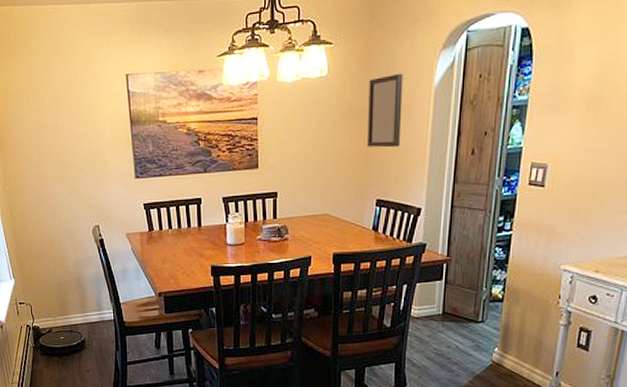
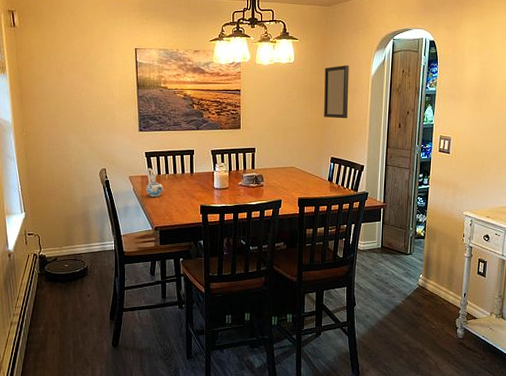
ceramic pitcher: none [146,222,167,257] -> present [146,168,164,196]

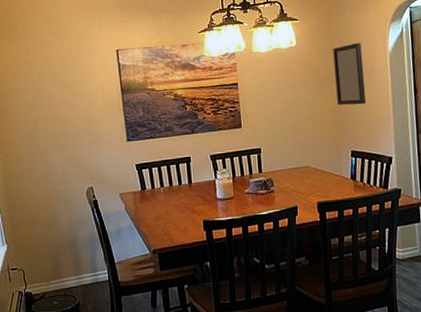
ceramic pitcher: present [146,168,164,196] -> none [138,181,159,215]

